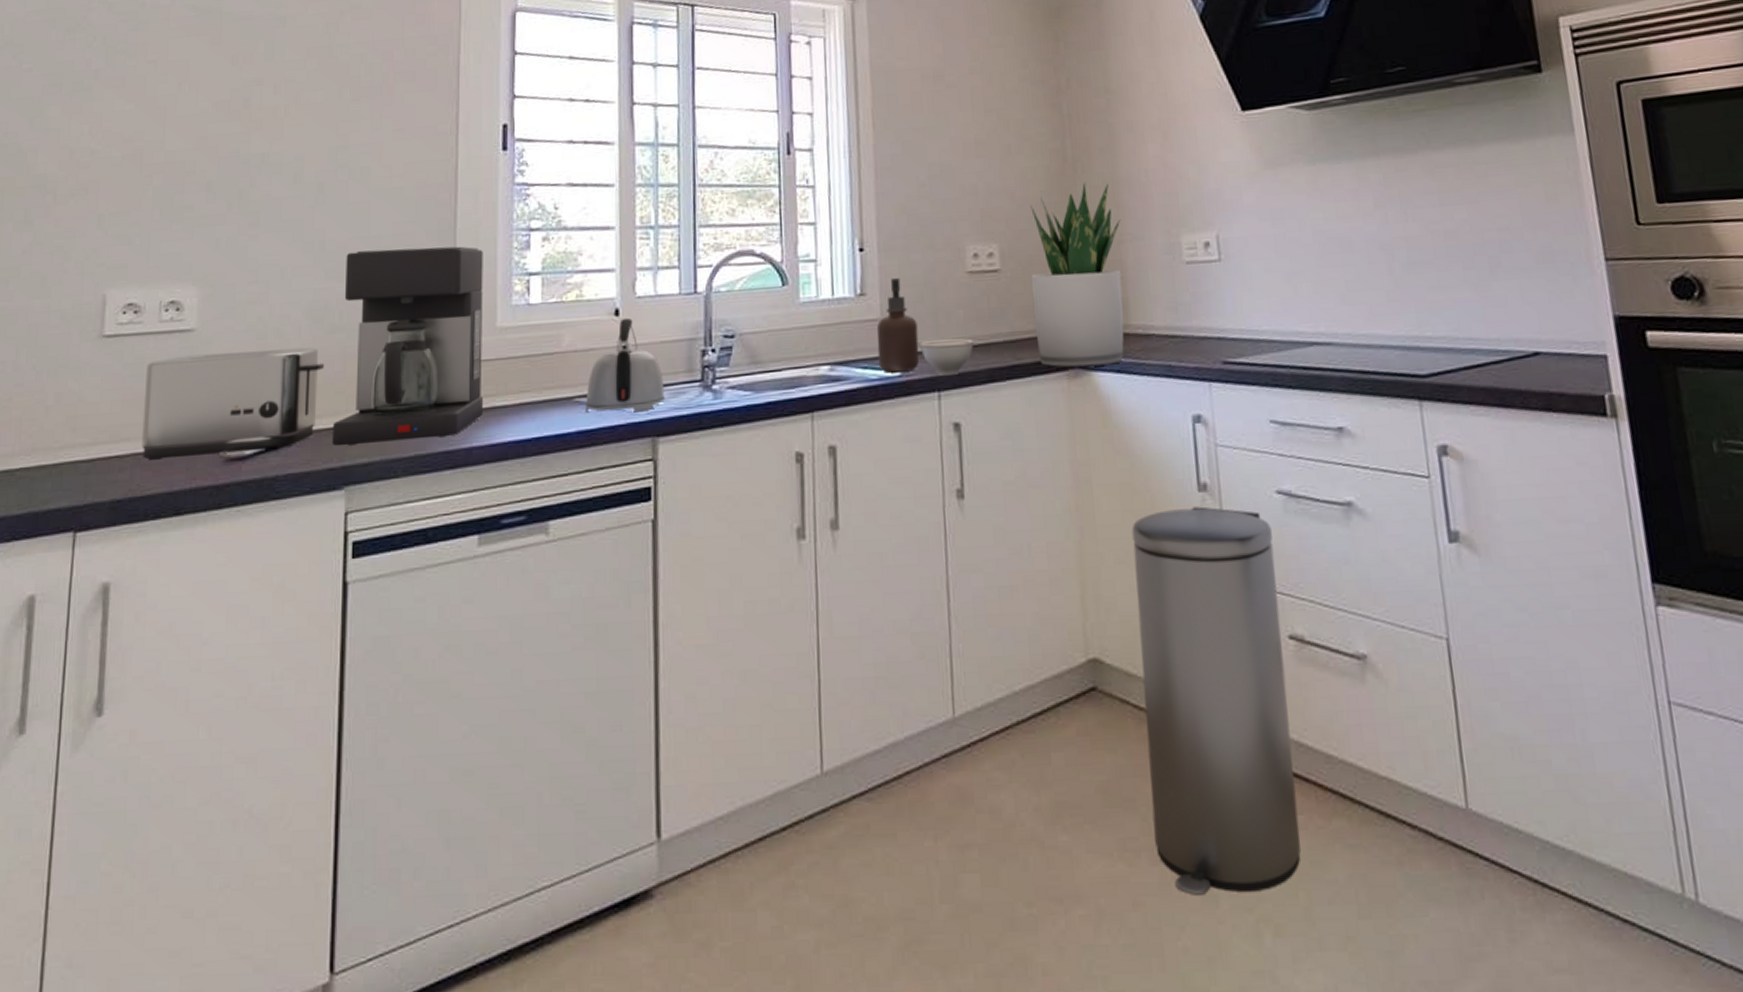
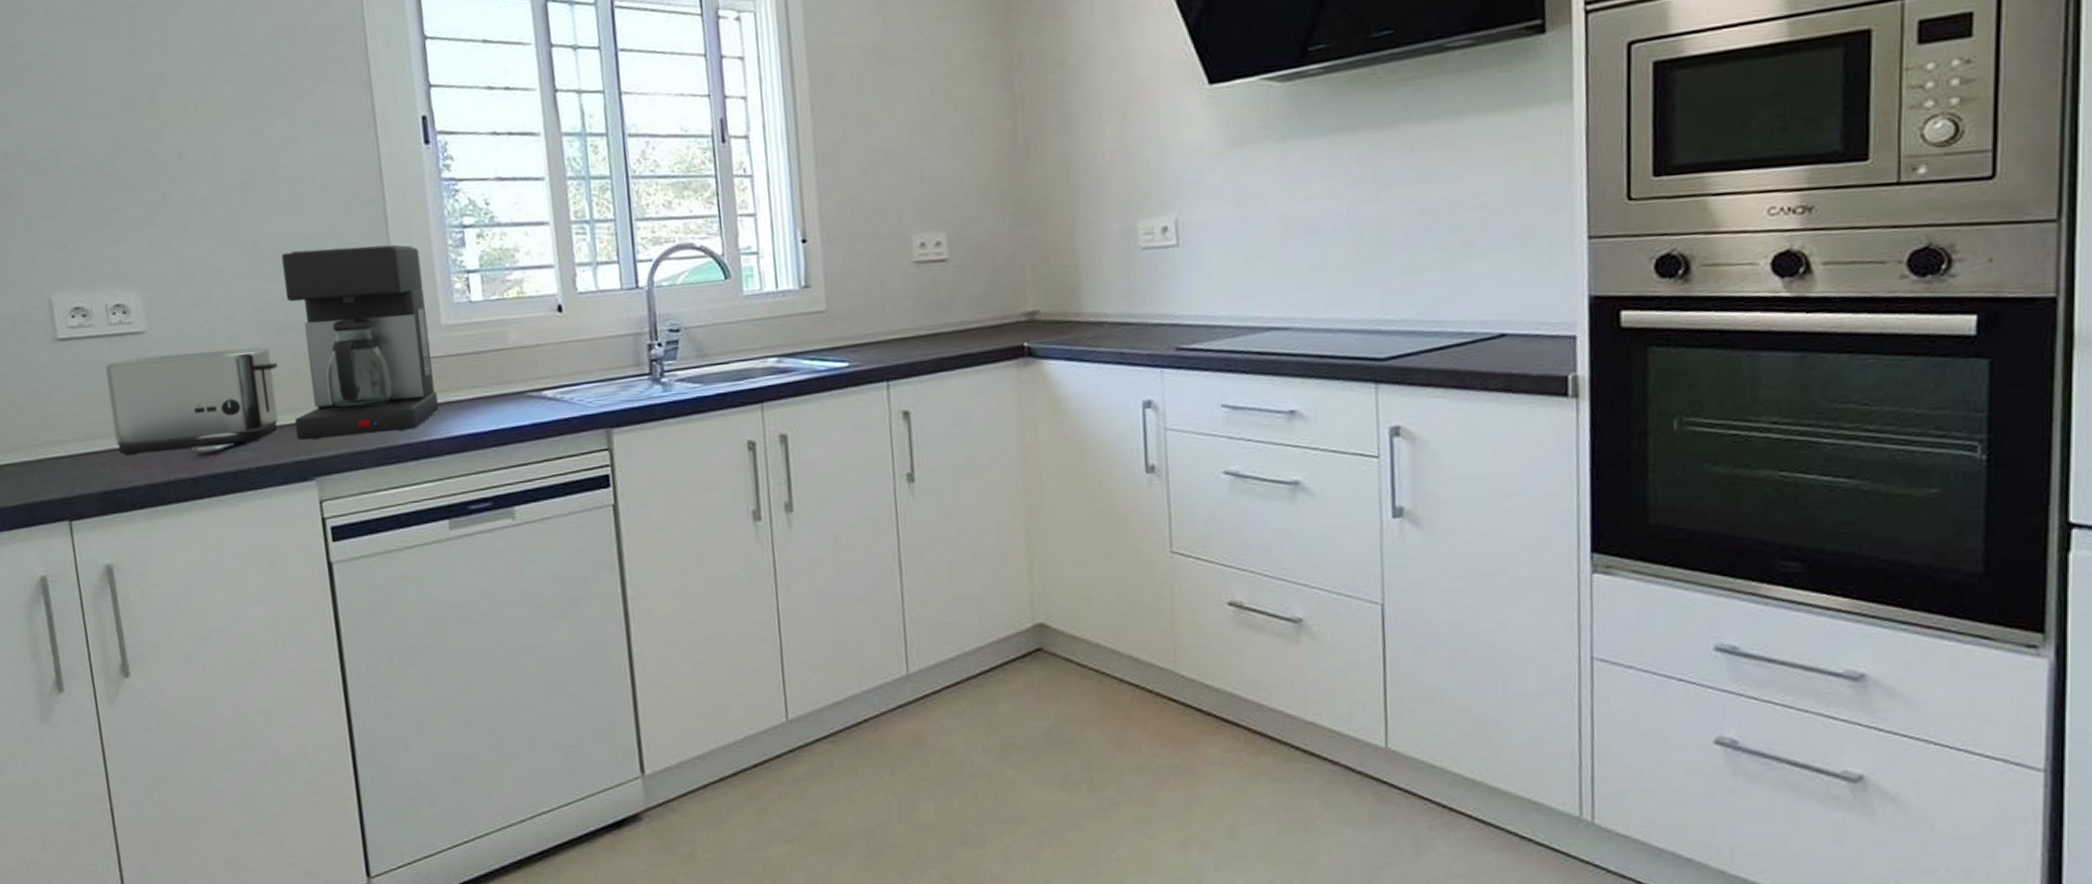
kettle: present [586,317,665,413] -> none [537,313,616,406]
soap dispenser: present [876,277,920,373] -> none [823,269,867,364]
bowl: present [919,338,975,377] -> none [866,329,923,367]
planter: present [1030,183,1125,368] -> none [979,167,1077,357]
pedal bin: present [1131,506,1301,897] -> none [1078,487,1229,819]

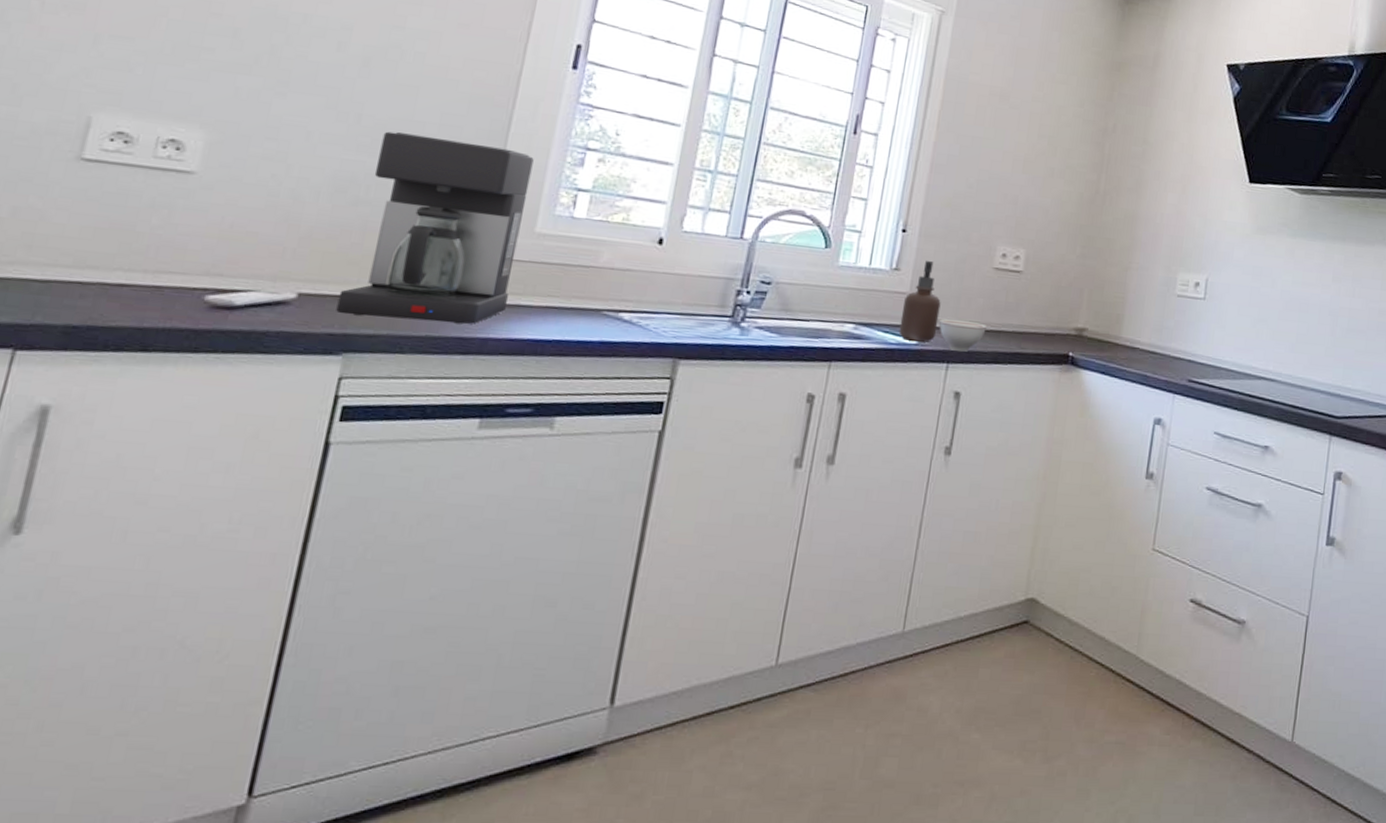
toaster: present [105,347,278,457] -> none [111,194,341,306]
soap dispenser: none [823,269,867,364] -> present [898,260,941,342]
bowl: none [866,329,923,367] -> present [938,319,988,353]

